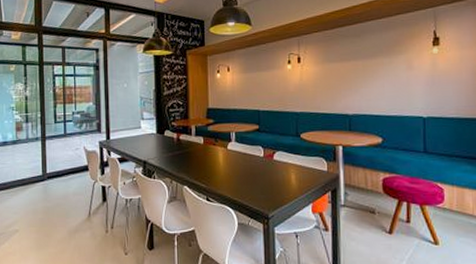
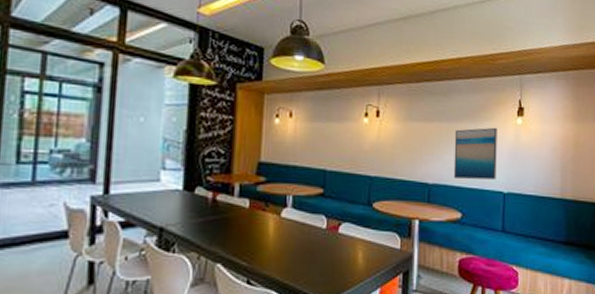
wall art: none [370,59,415,109] -> present [453,127,497,180]

